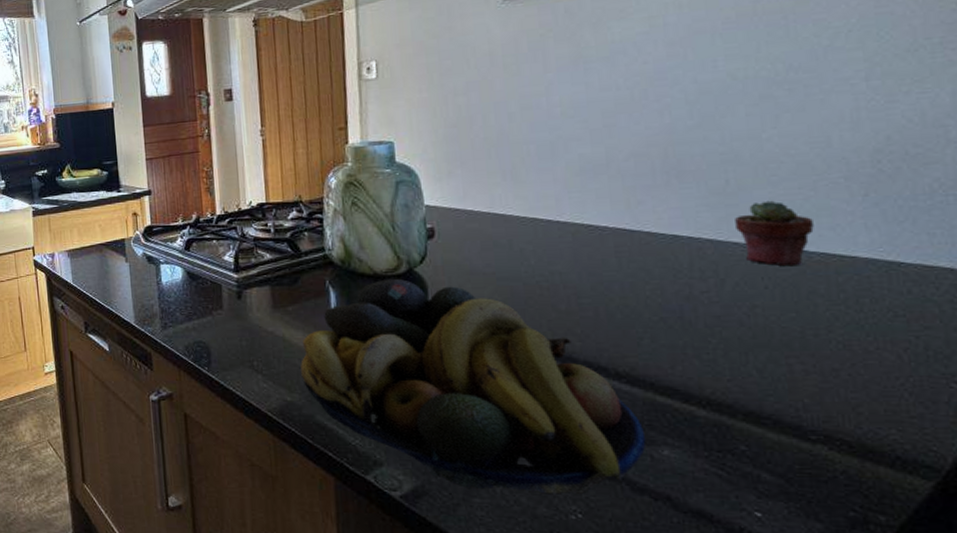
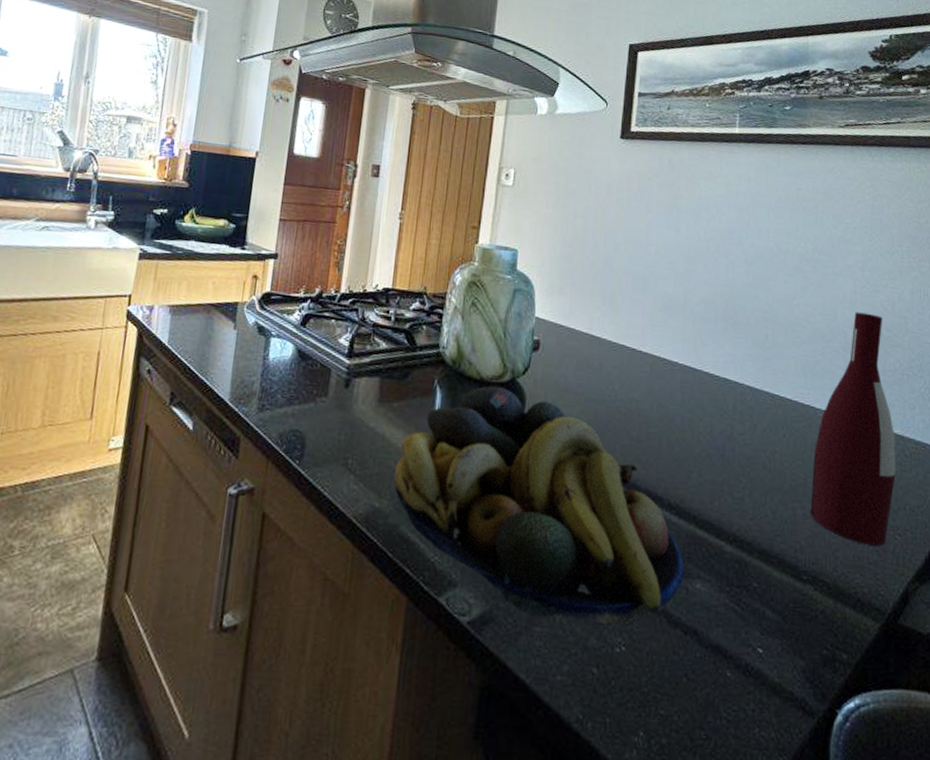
potted succulent: present [735,200,814,266] -> none [769,358,820,419]
wine bottle: none [812,130,945,397] -> present [810,312,896,546]

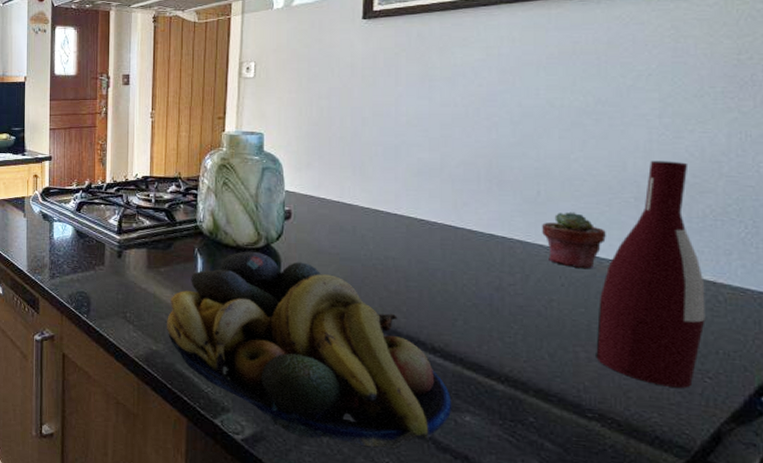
potted succulent: none [769,358,820,419] -> present [542,211,606,268]

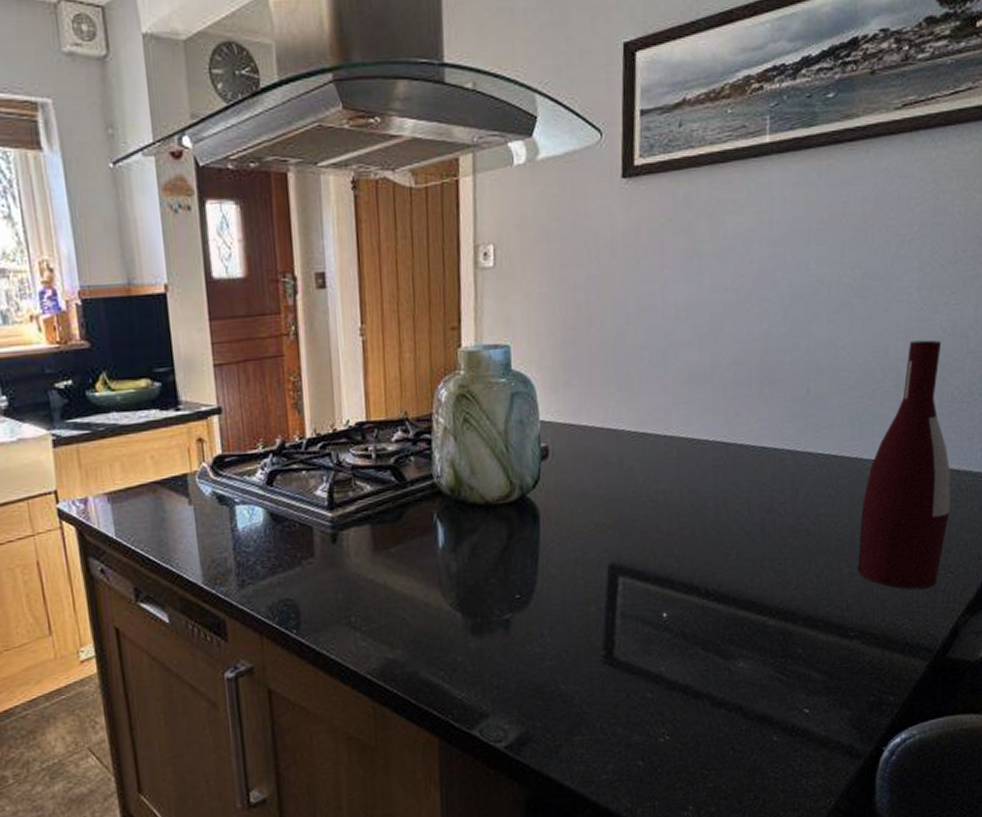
fruit bowl: present [167,251,452,449] -> none [404,506,726,727]
potted succulent: present [542,211,606,268] -> none [811,409,869,474]

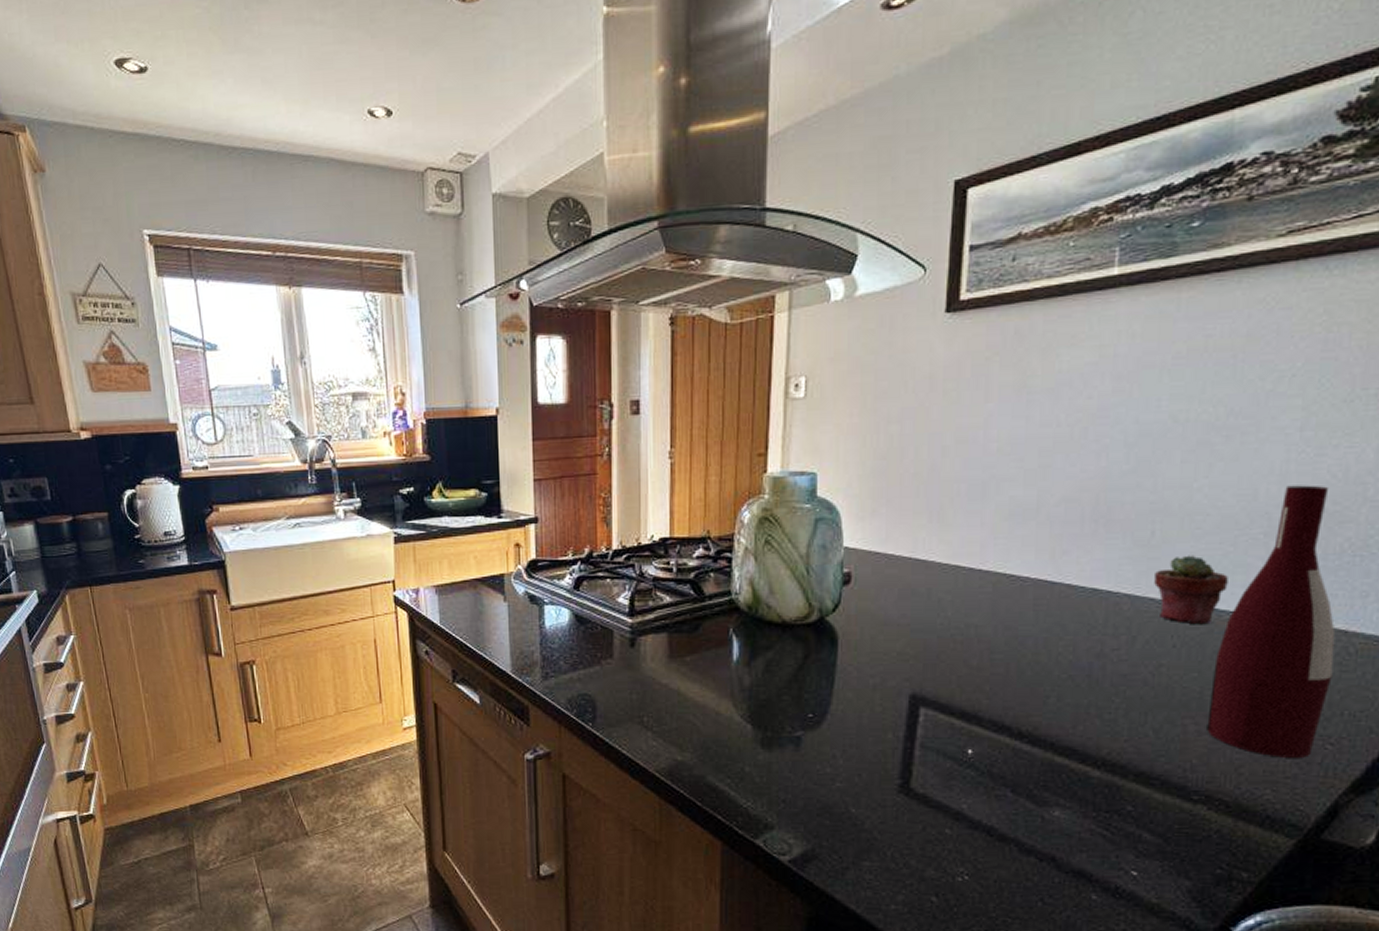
potted succulent: none [811,409,869,474] -> present [1154,555,1228,624]

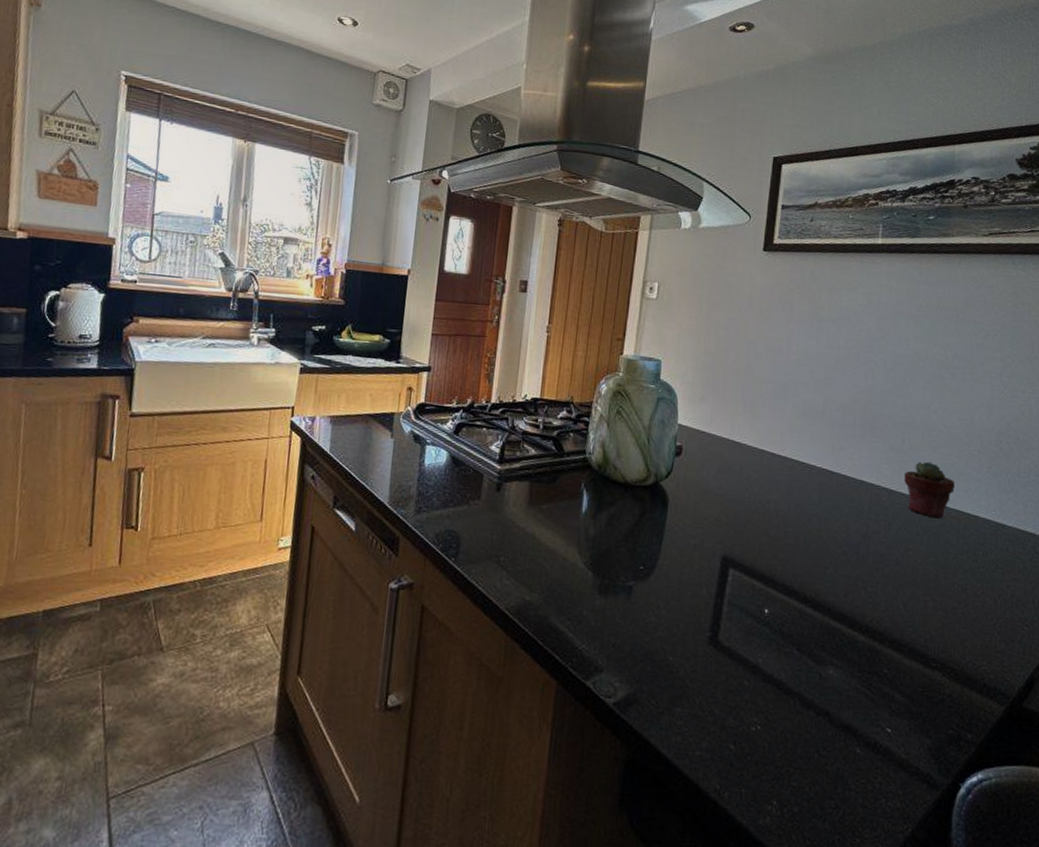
wine bottle: present [1207,485,1336,758] -> none [941,416,1027,636]

